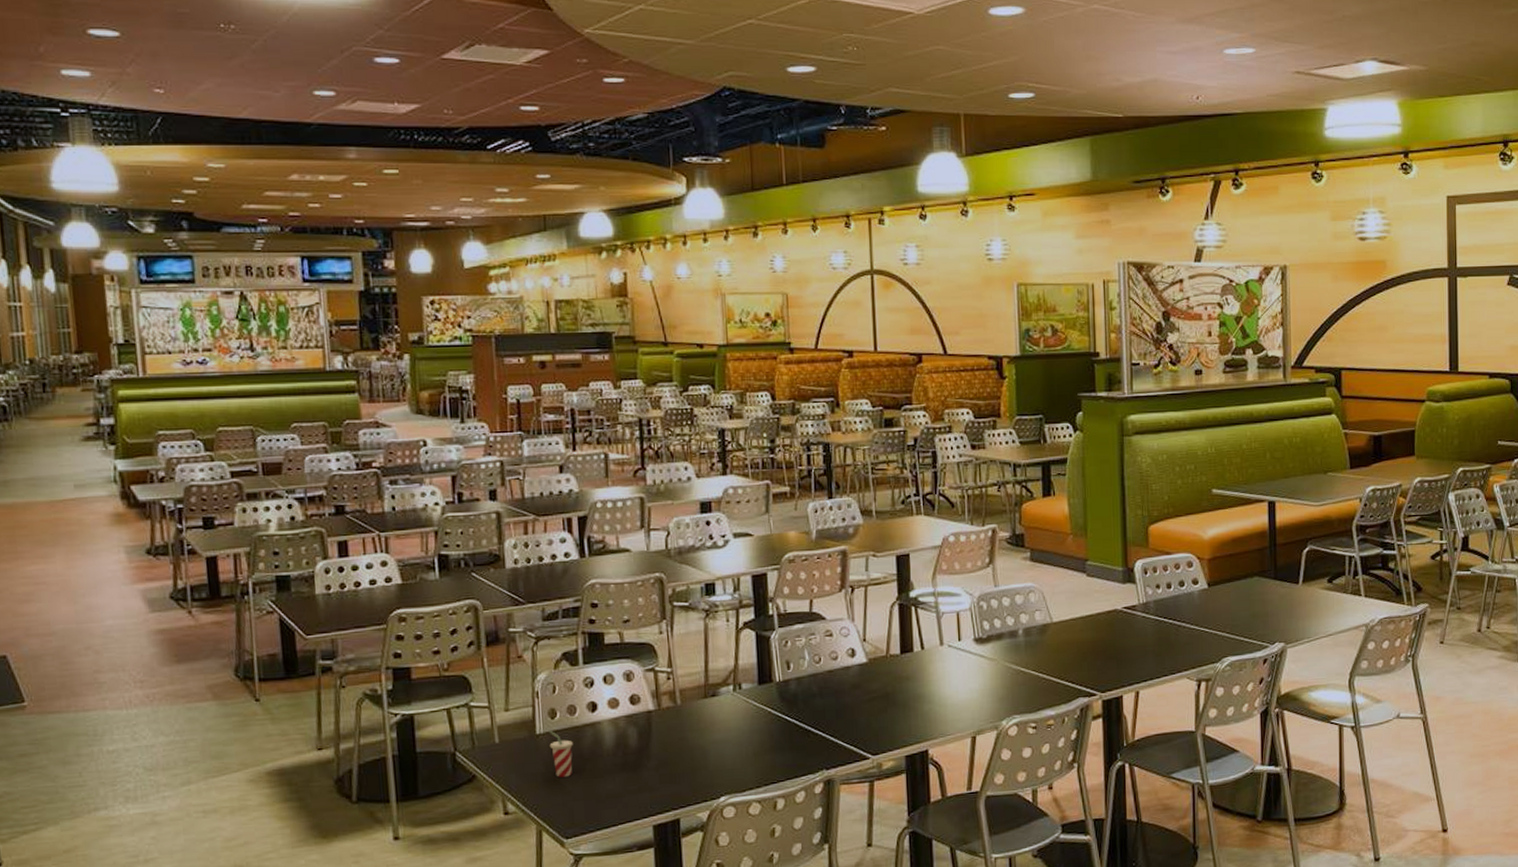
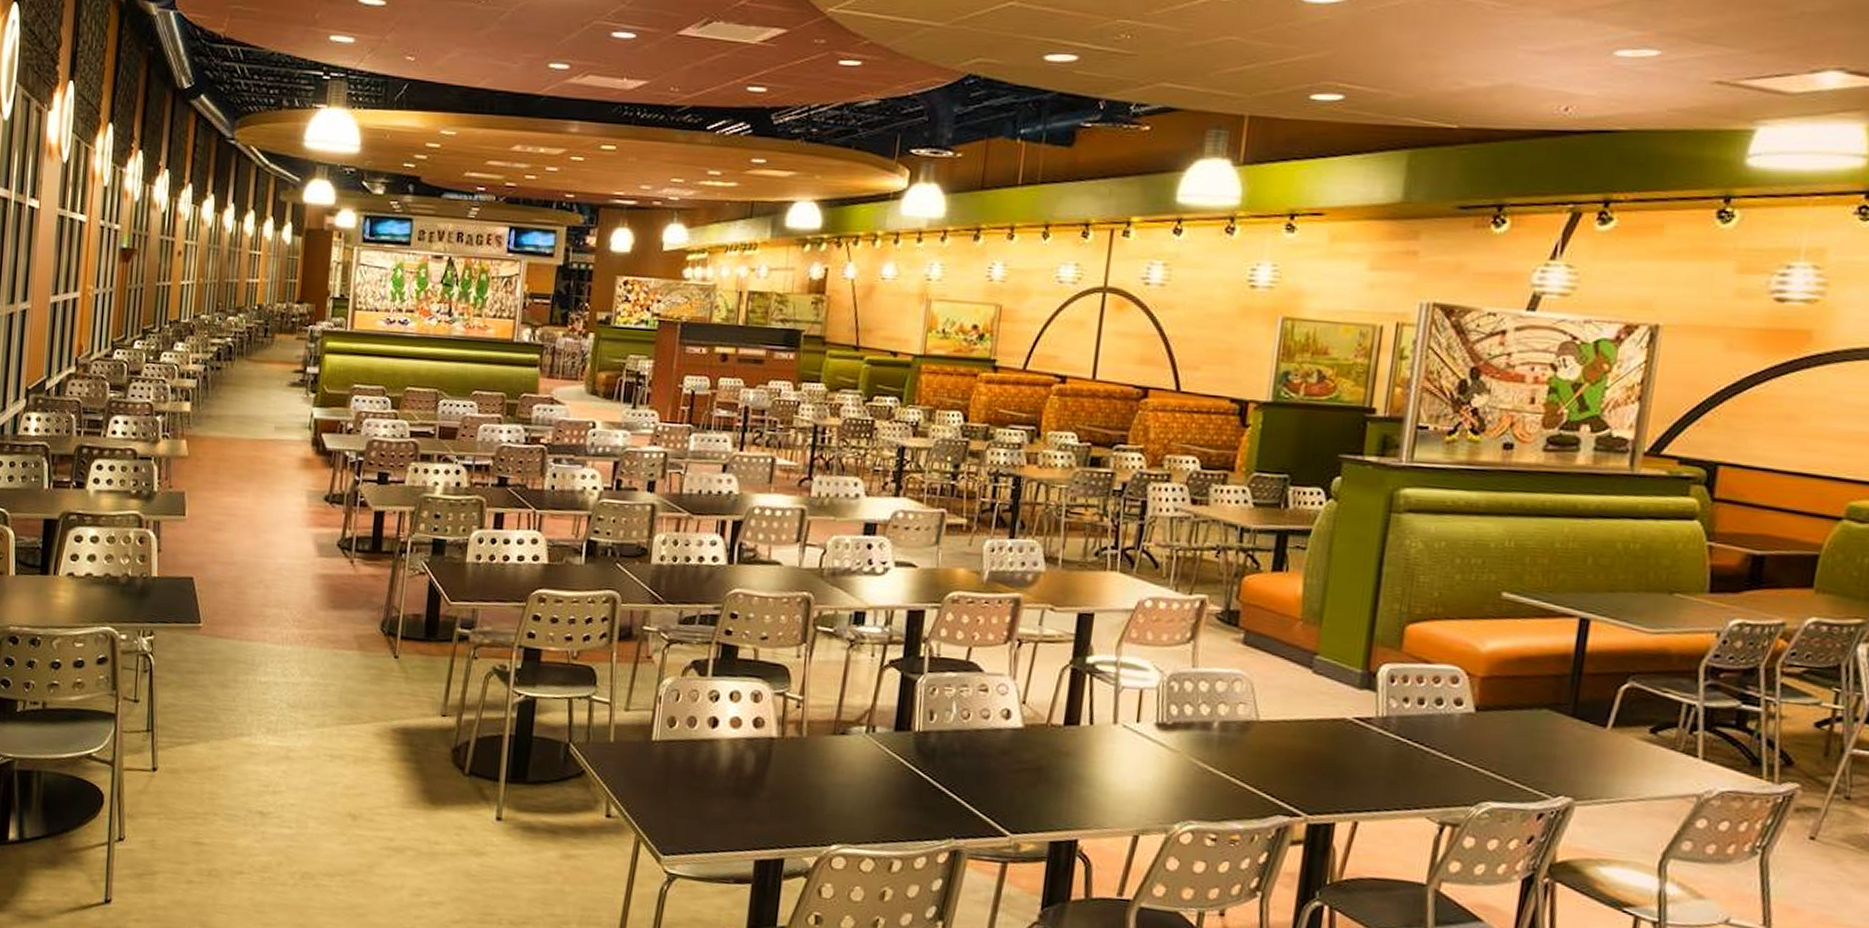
beverage cup: present [548,730,573,778] -> none [663,738,687,791]

